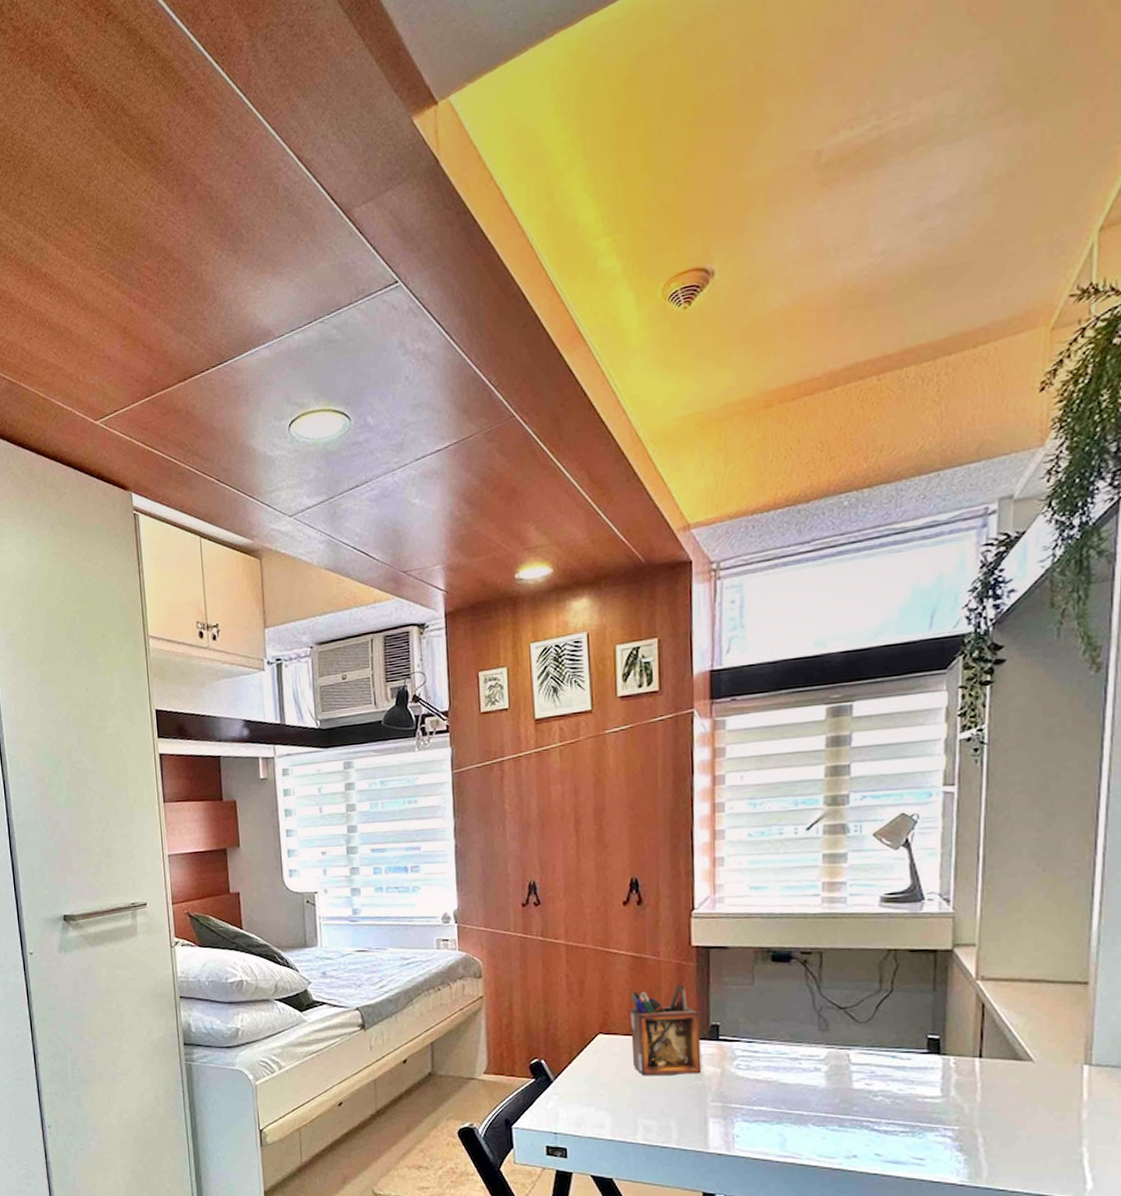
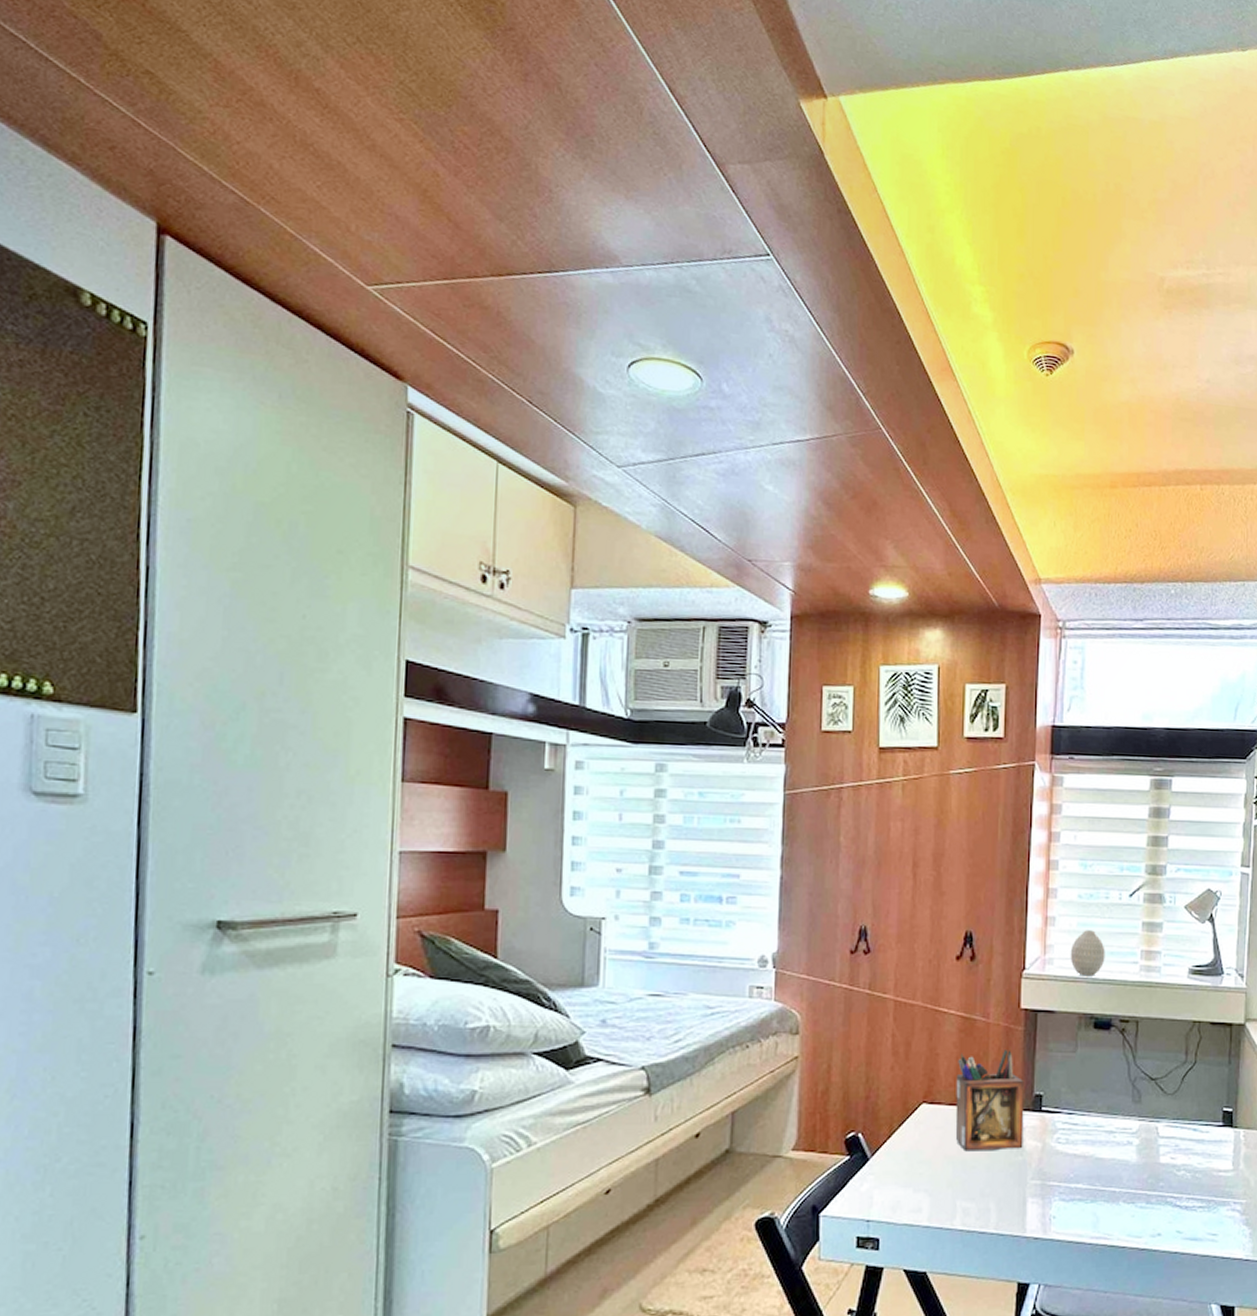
vase: none [741,867,782,912] -> present [1070,930,1105,976]

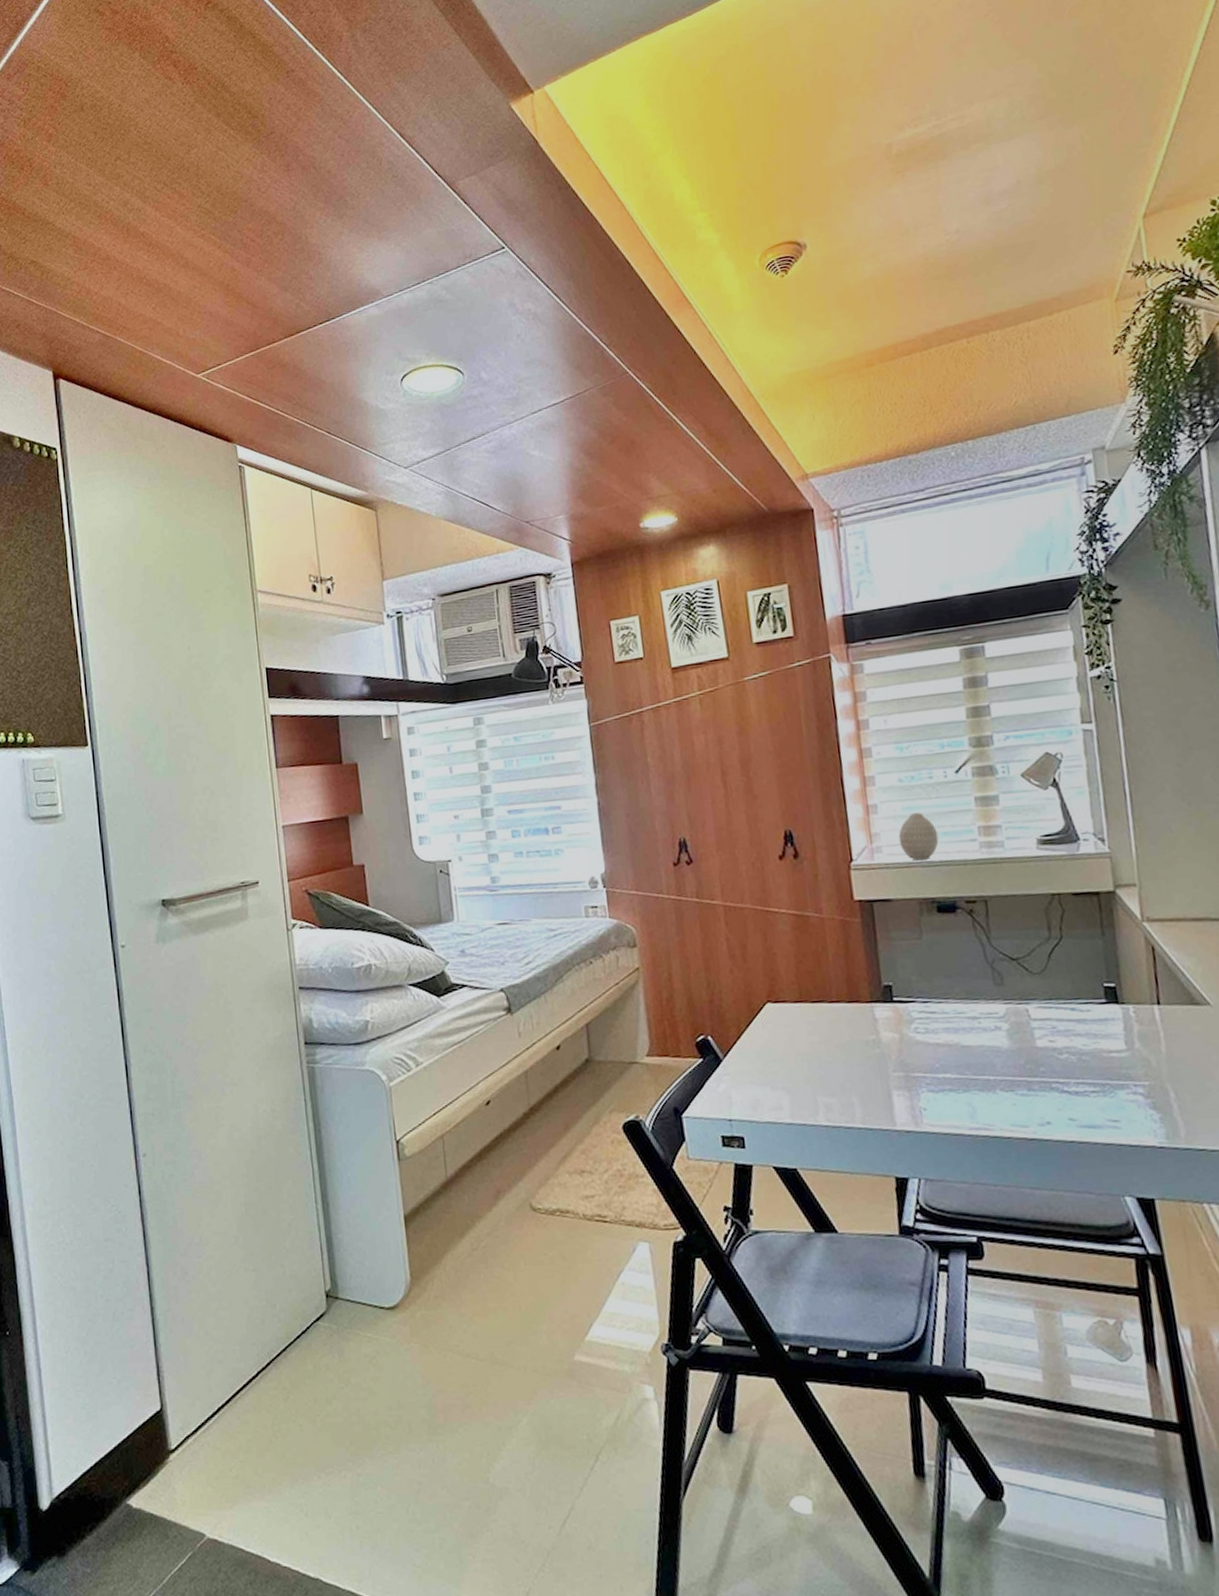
desk organizer: present [955,1050,1024,1152] -> none [797,943,879,1047]

